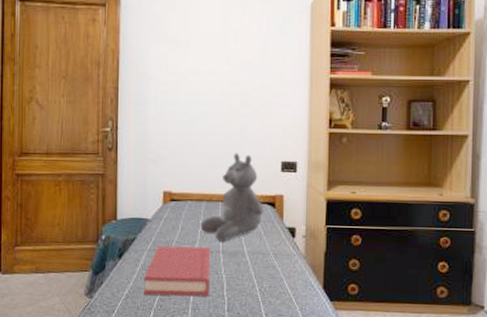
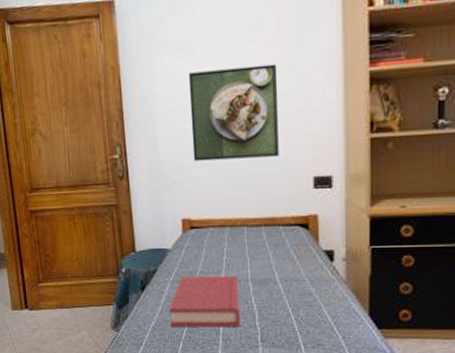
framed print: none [178,62,256,141] -> present [188,64,279,161]
teddy bear: present [201,153,264,243] -> none [226,171,296,270]

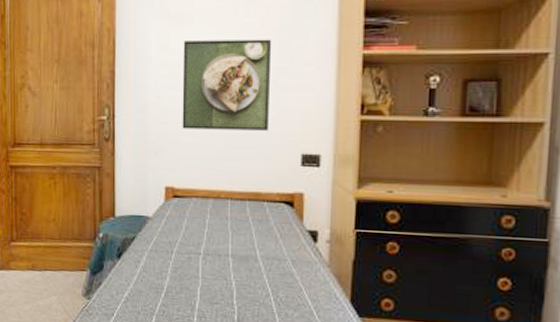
hardback book: present [169,276,240,328] -> none [144,246,219,304]

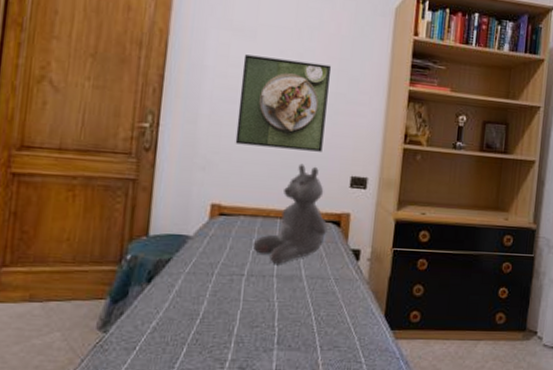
teddy bear: none [208,144,280,245] -> present [254,163,328,265]

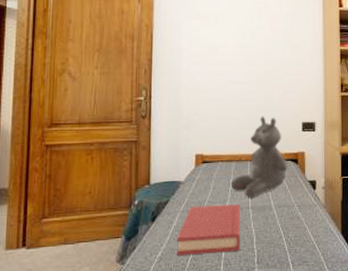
hardback book: none [175,268,264,328] -> present [176,204,241,255]
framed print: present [235,54,332,152] -> none [210,36,278,106]

